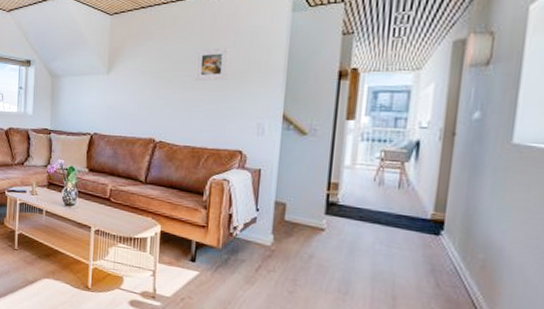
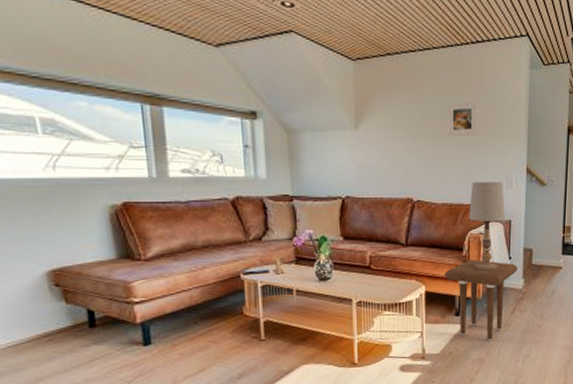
side table: none [182,205,267,297] -> present [445,259,518,341]
table lamp: none [212,126,255,220] -> present [469,181,506,270]

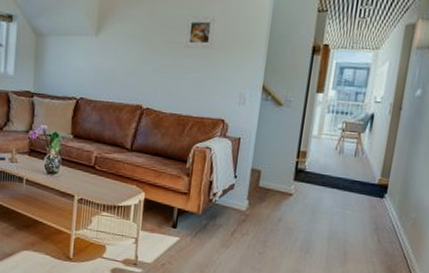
side table: present [445,259,518,341] -> none [165,172,244,260]
table lamp: present [469,181,506,270] -> none [196,95,236,187]

